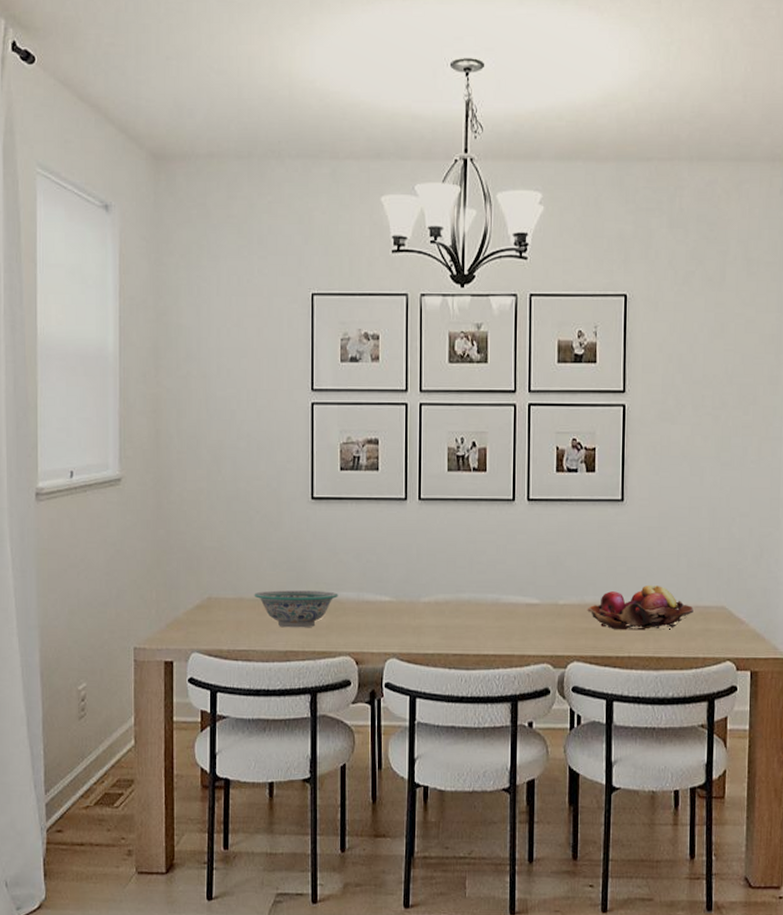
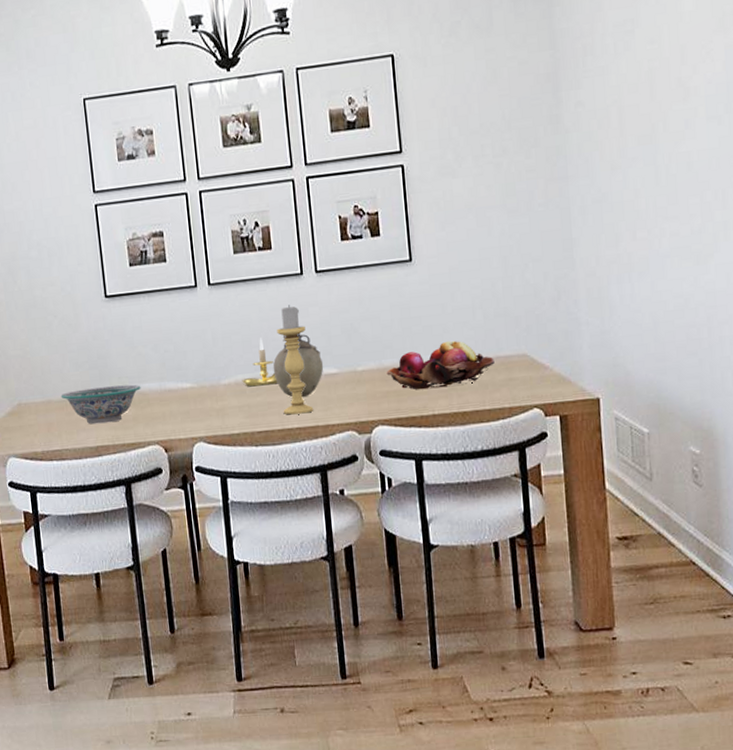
candle holder: none [442,559,478,608] -> present [242,338,278,387]
vase: none [474,559,526,625] -> present [273,333,324,398]
candle holder: none [480,529,512,641] -> present [277,305,314,415]

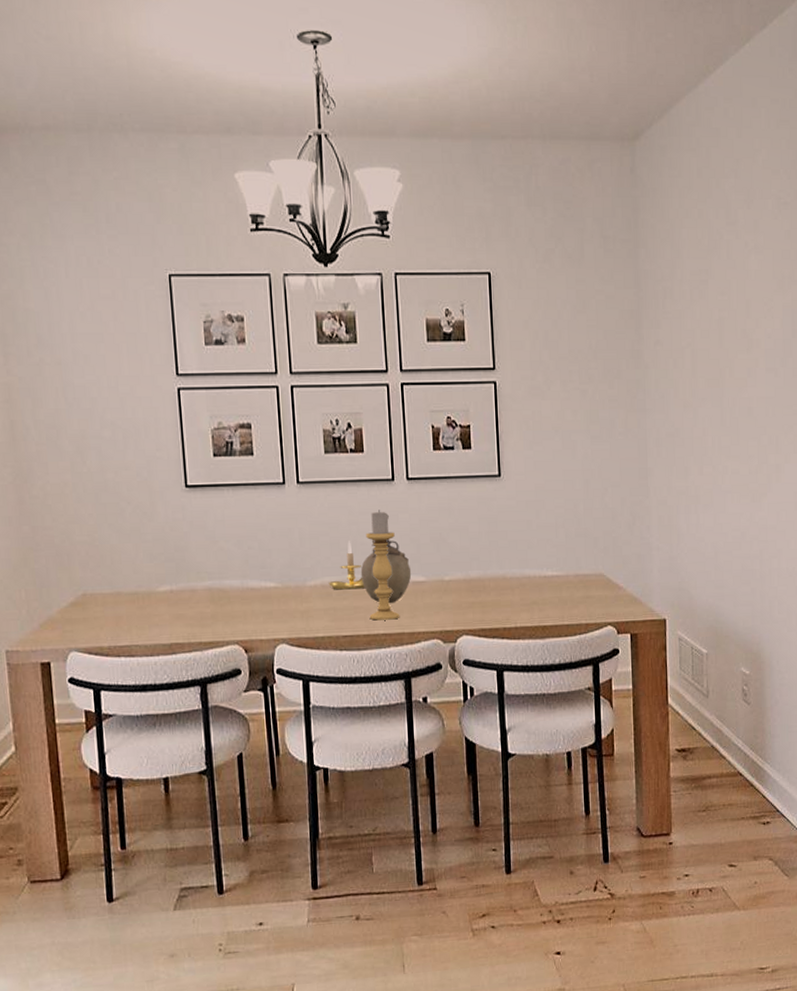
decorative bowl: present [60,384,141,425] -> none [132,580,222,620]
fruit basket: present [386,340,495,390] -> none [472,556,574,602]

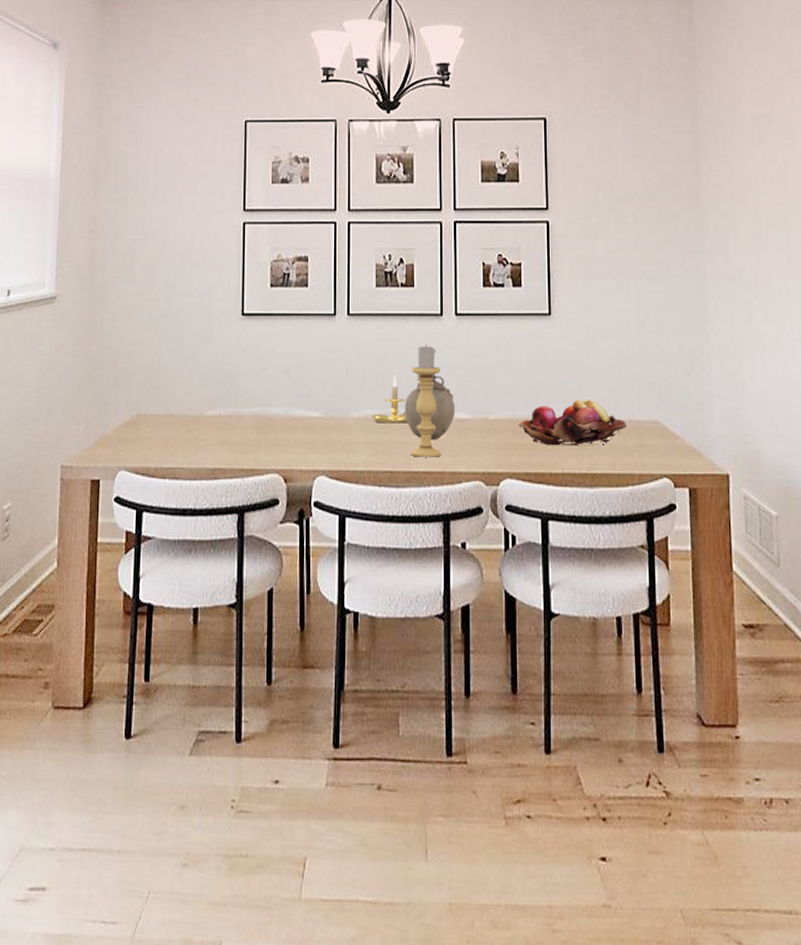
fruit basket: none [472,556,574,602] -> present [518,399,627,446]

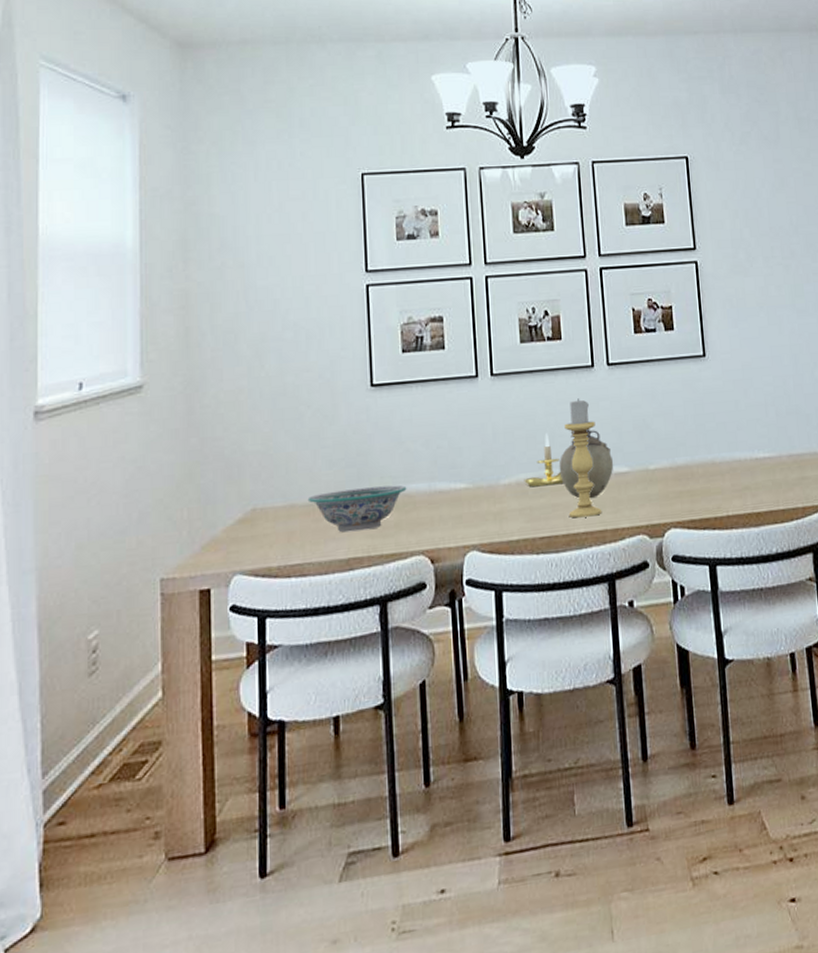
decorative bowl: none [183,406,267,445] -> present [307,485,407,533]
fruit basket: present [518,399,627,446] -> none [679,438,787,490]

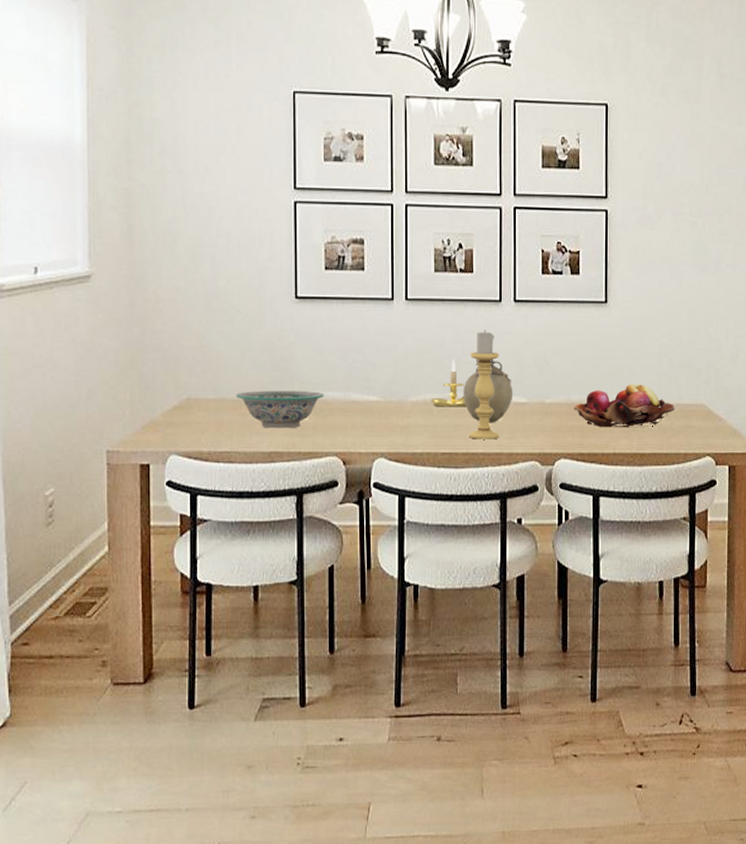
fruit basket: none [679,438,787,490] -> present [573,383,675,428]

